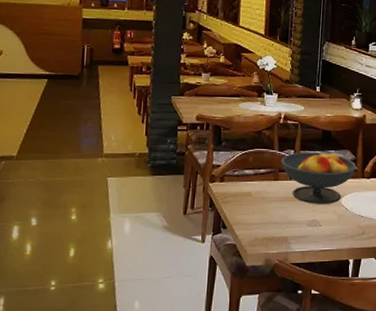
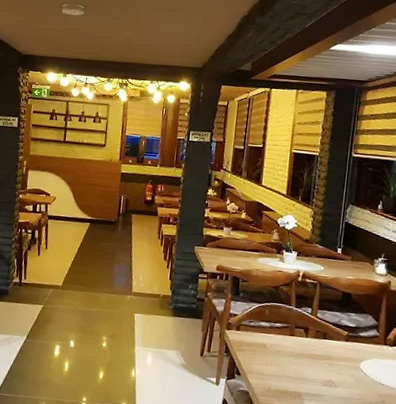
fruit bowl: present [281,150,356,204] -> none [297,311,378,367]

